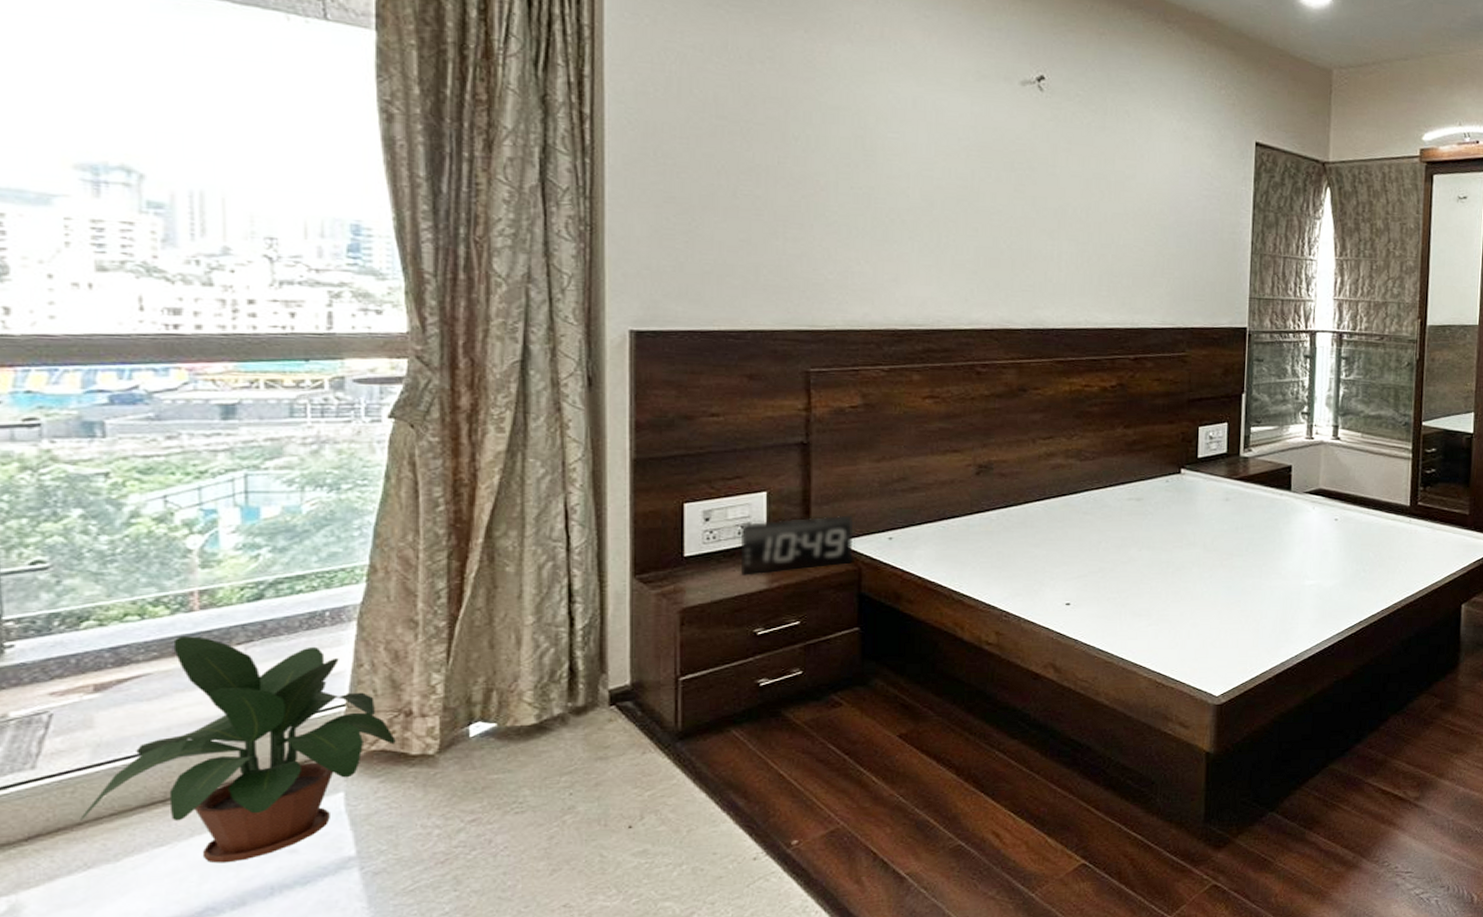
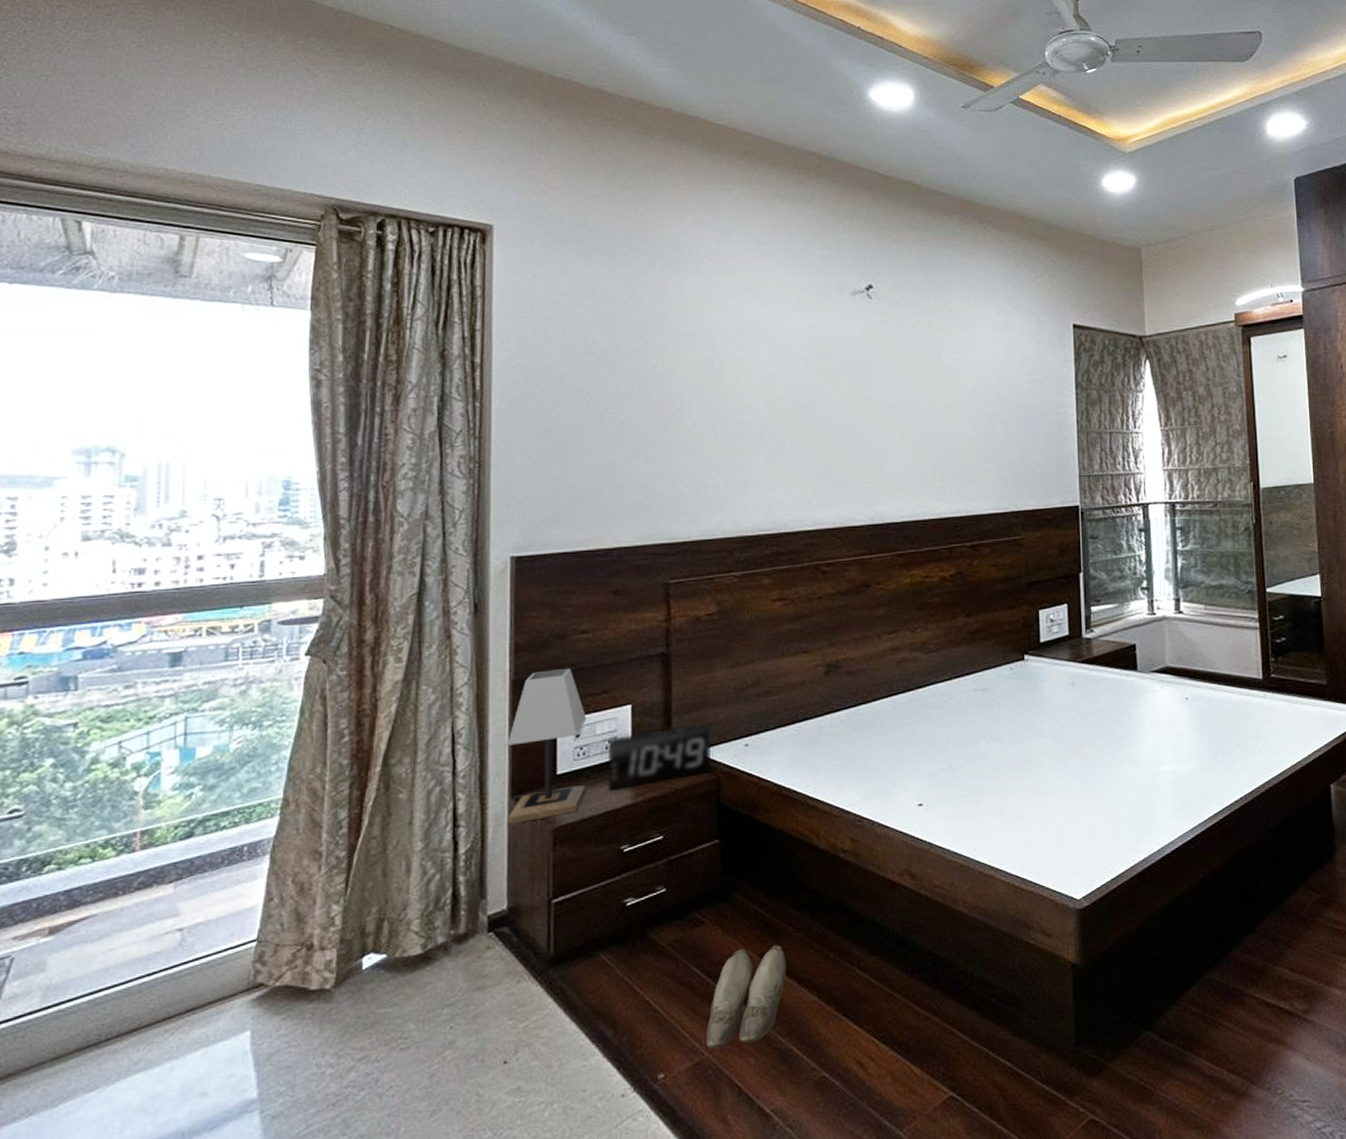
potted plant: present [79,636,396,863] -> none [25,876,298,1108]
lamp: none [628,450,718,603] -> present [507,668,587,824]
slippers: none [842,727,926,819] -> present [707,945,786,1049]

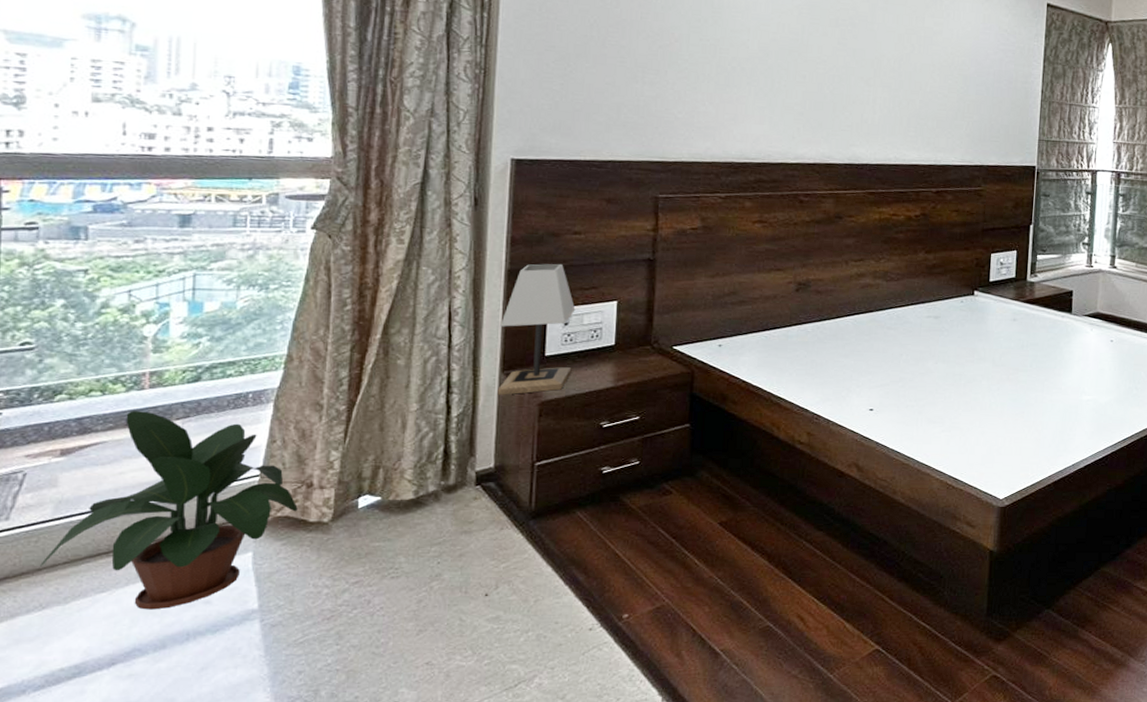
potted plant: none [25,876,298,1108] -> present [39,411,298,610]
alarm clock: present [607,723,712,791] -> none [592,323,690,375]
slippers: present [707,945,786,1049] -> none [667,516,743,597]

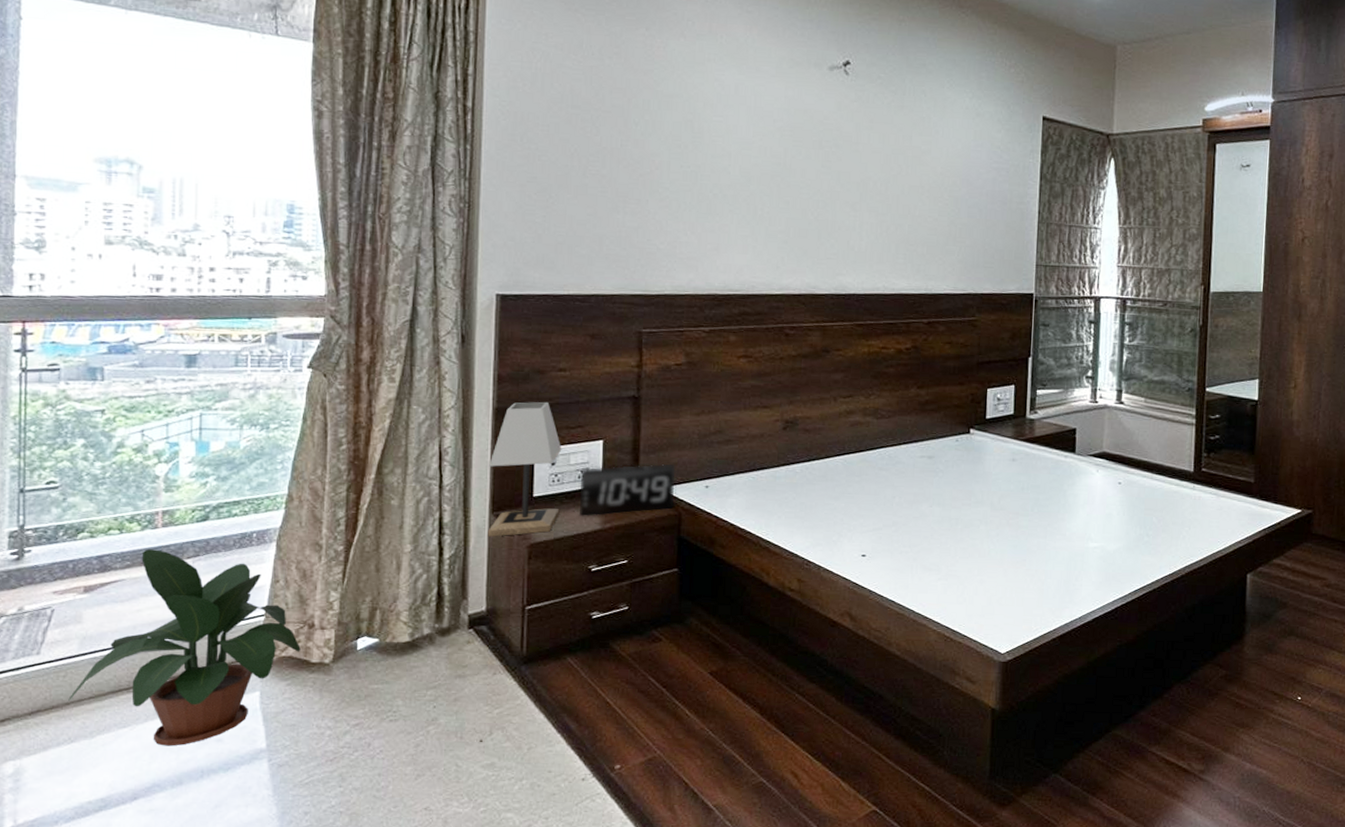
alarm clock: none [592,323,690,375] -> present [580,463,676,516]

